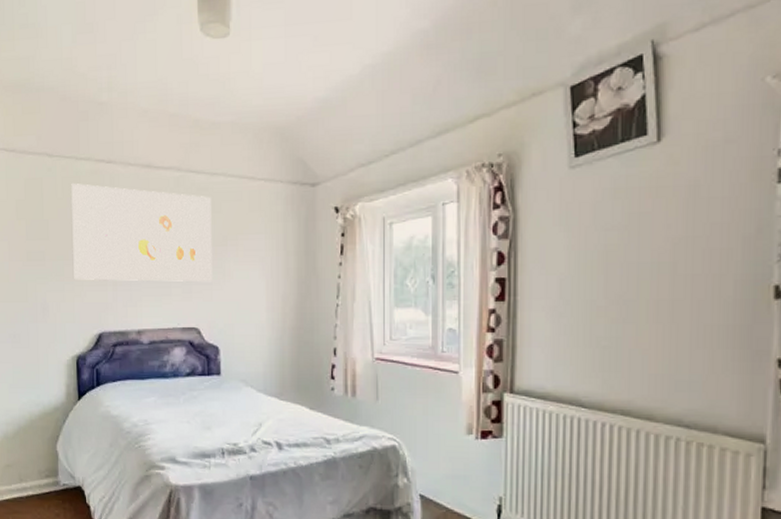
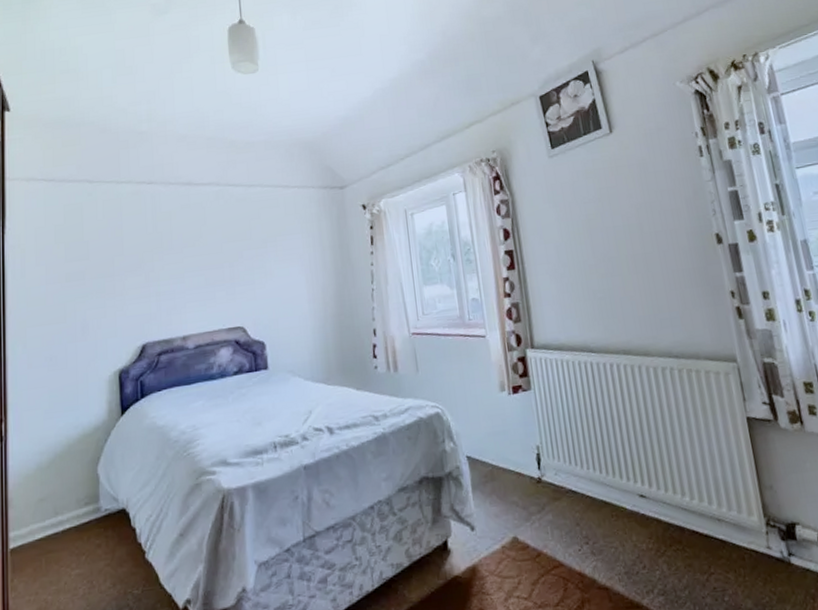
wall art: present [71,182,213,283] -> none [112,204,255,295]

